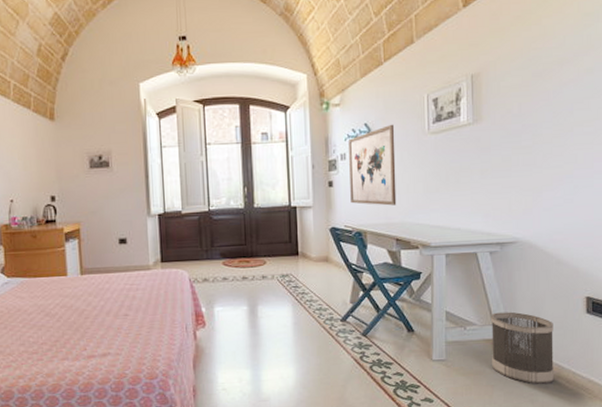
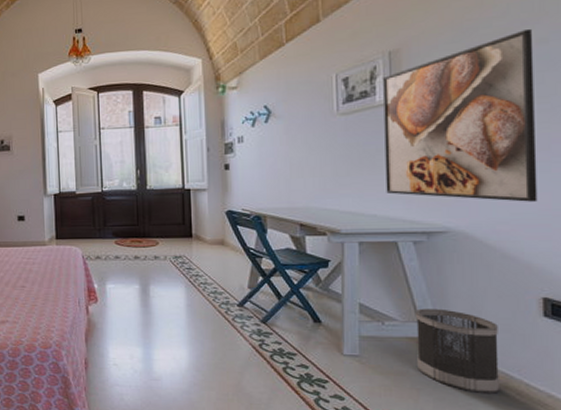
wall art: present [349,124,397,206] -> none [247,105,301,190]
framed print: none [465,60,584,214] -> present [382,29,538,202]

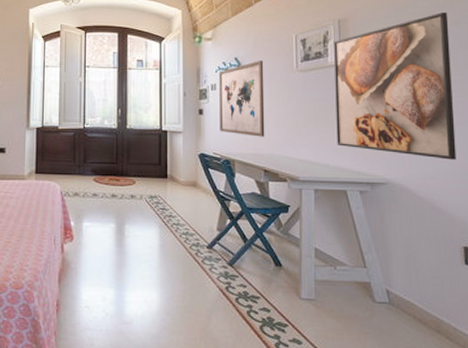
wall art: none [247,105,301,190] -> present [219,60,265,137]
wastebasket: present [415,308,501,394] -> none [362,254,434,337]

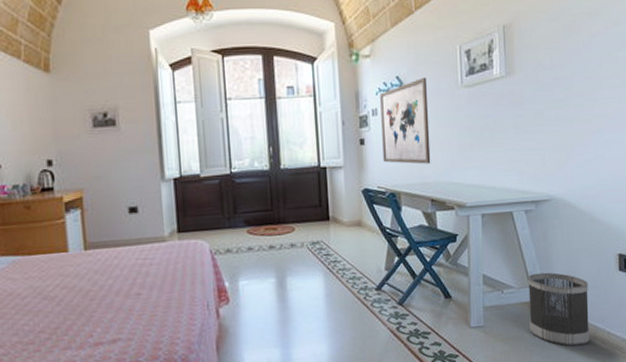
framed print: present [333,13,457,160] -> none [498,12,614,169]
wastebasket: none [362,254,434,337] -> present [527,272,591,346]

